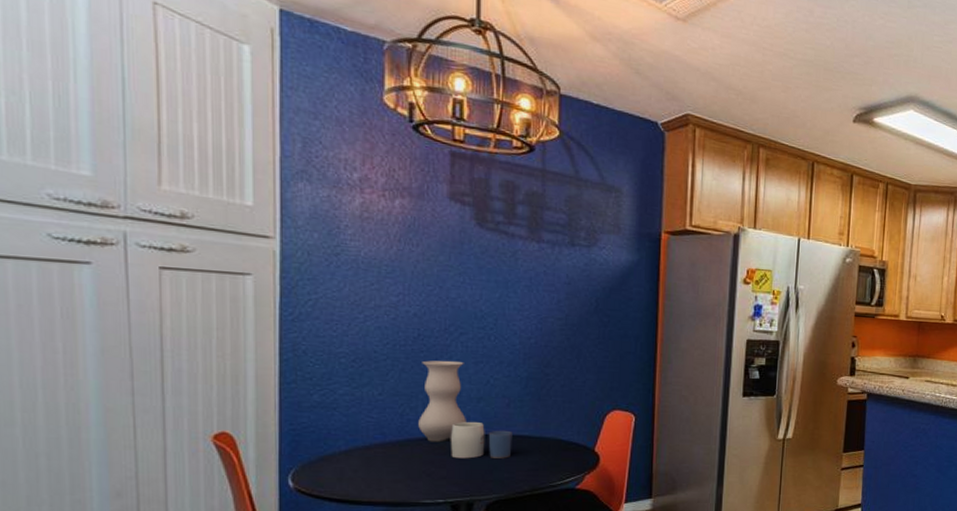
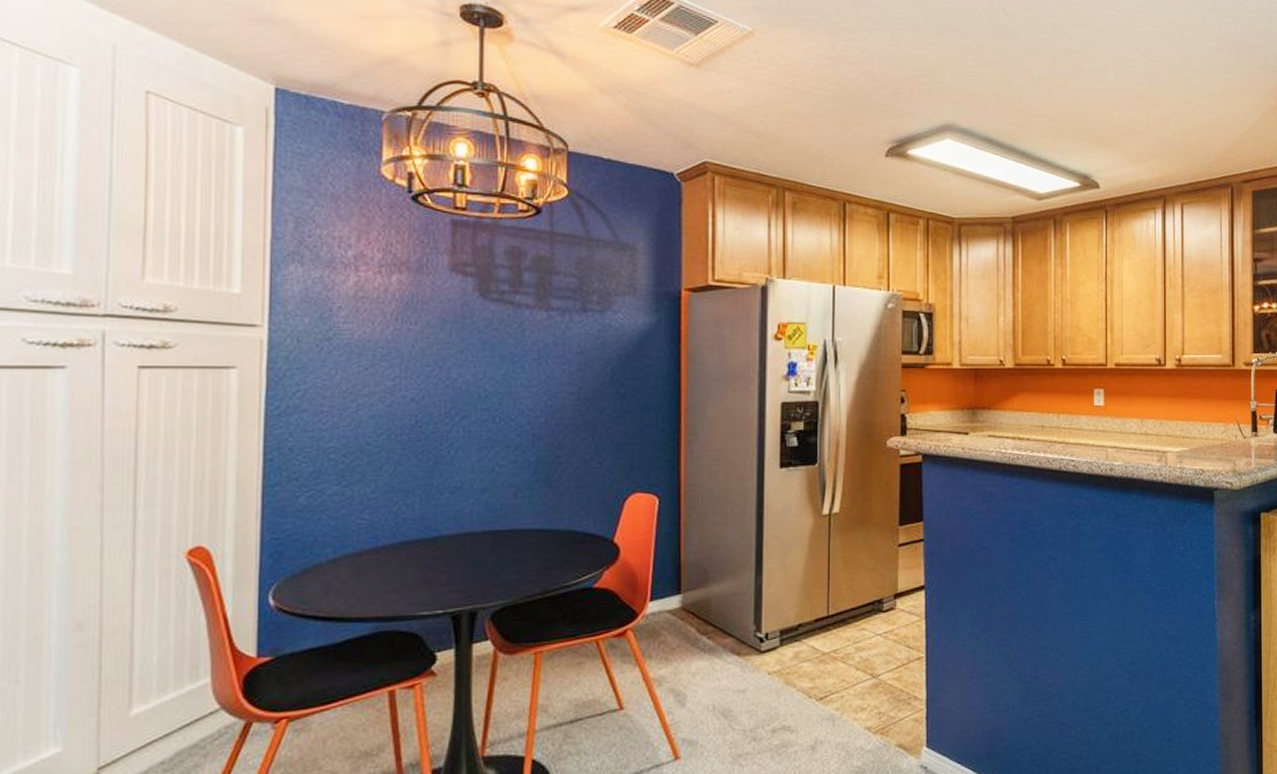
vase: present [418,360,466,443] -> none [415,448,469,543]
mug: present [450,421,485,459] -> none [450,516,490,561]
mug: present [488,430,513,459] -> none [493,524,521,558]

